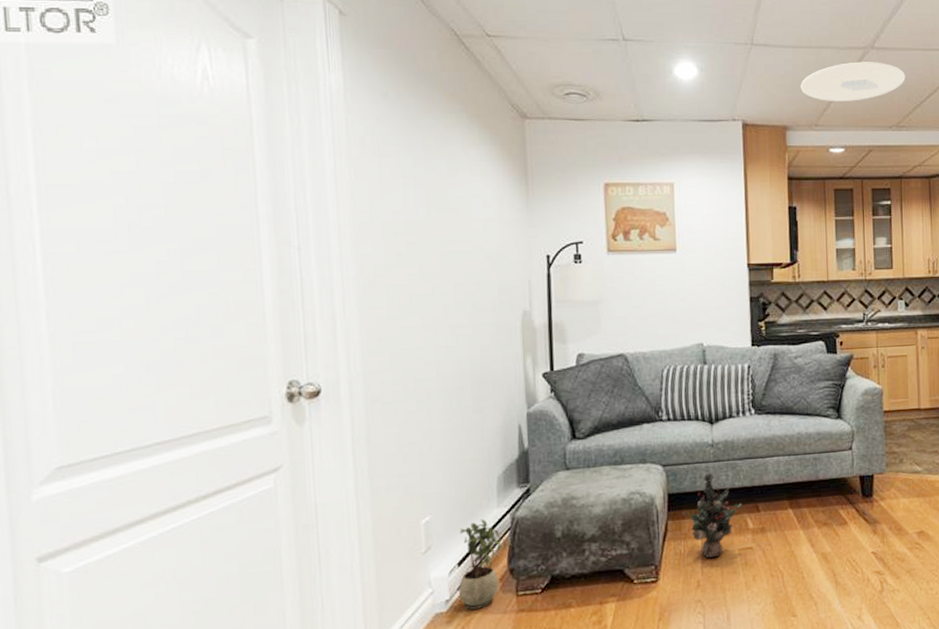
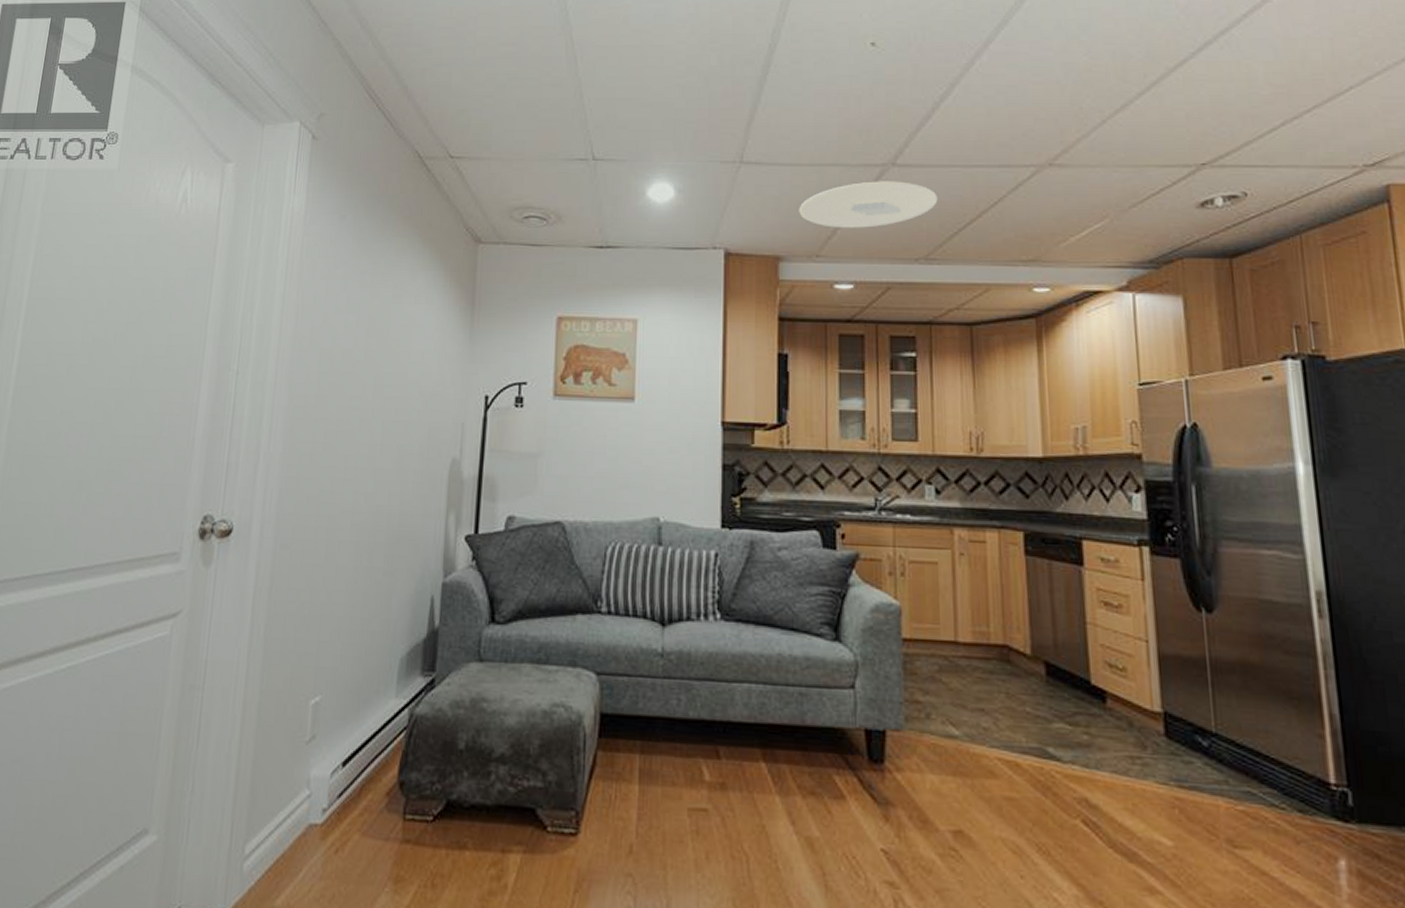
potted plant: present [458,519,511,610] -> none [338,710,406,829]
decorative plant: present [682,472,742,559] -> none [616,690,696,816]

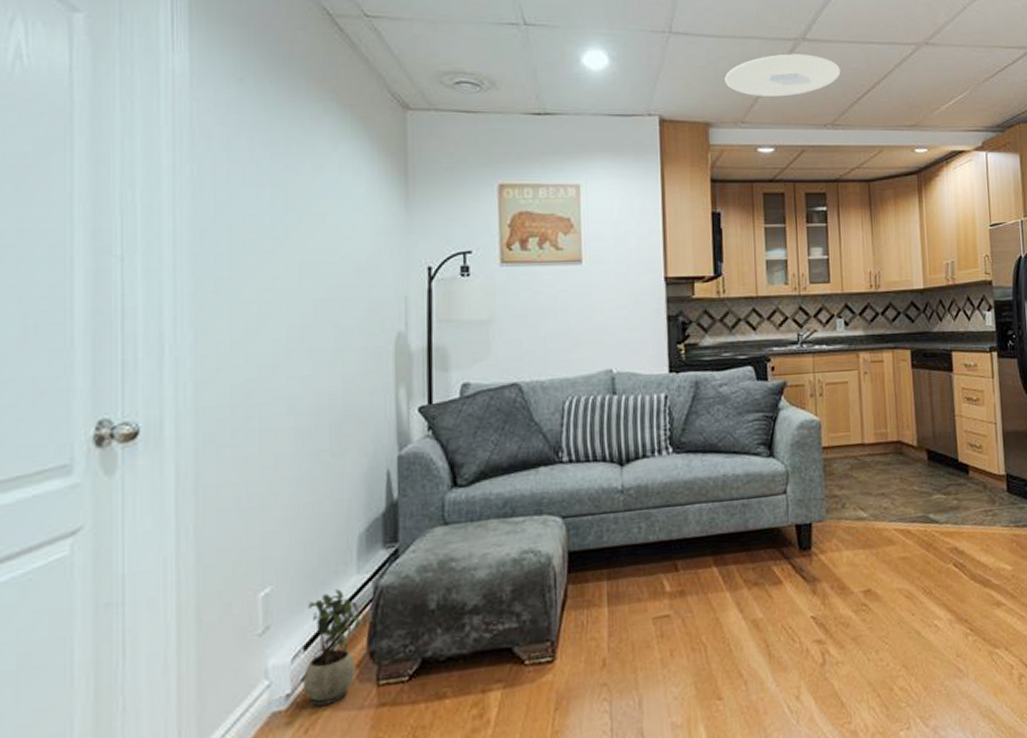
potted plant: none [338,710,406,829] -> present [302,589,372,706]

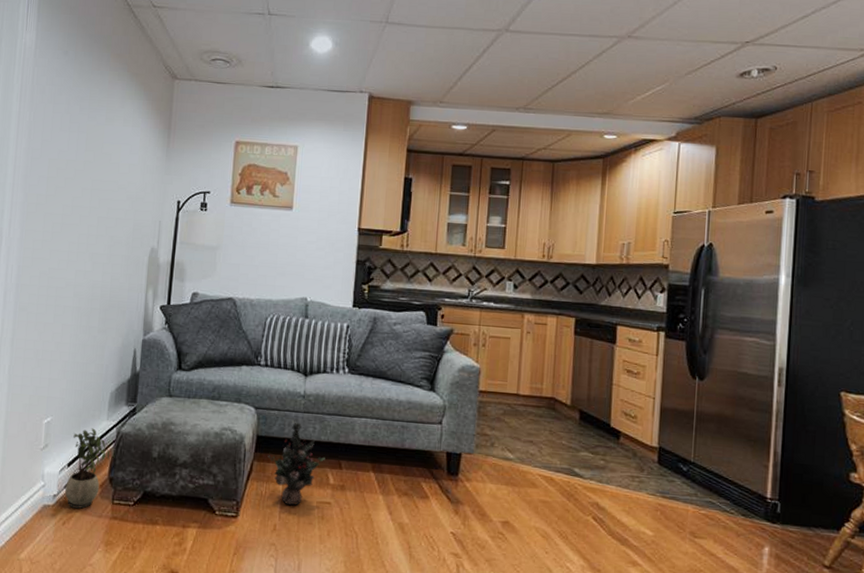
decorative plant: none [585,523,657,631] -> present [268,420,325,506]
ceiling light: present [724,54,841,97] -> none [429,43,539,81]

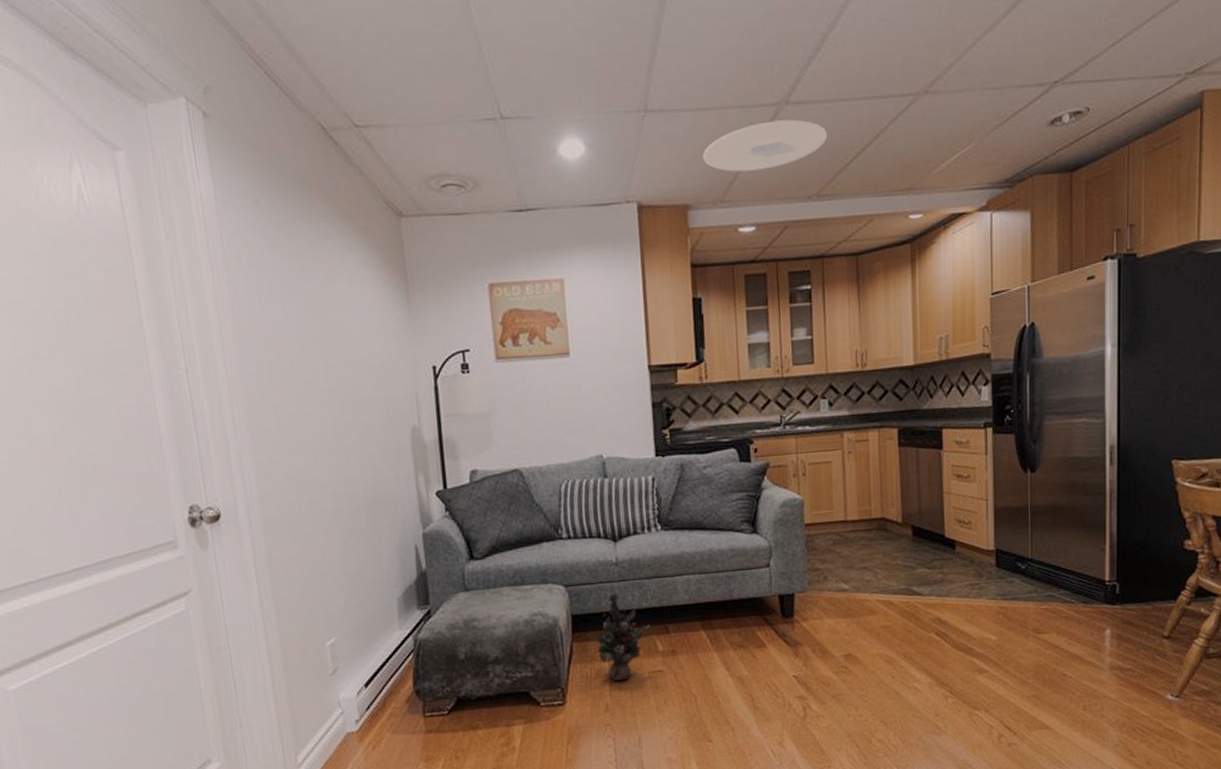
potted plant: present [64,428,114,509] -> none [364,641,414,730]
ceiling light: none [429,43,539,81] -> present [702,119,827,172]

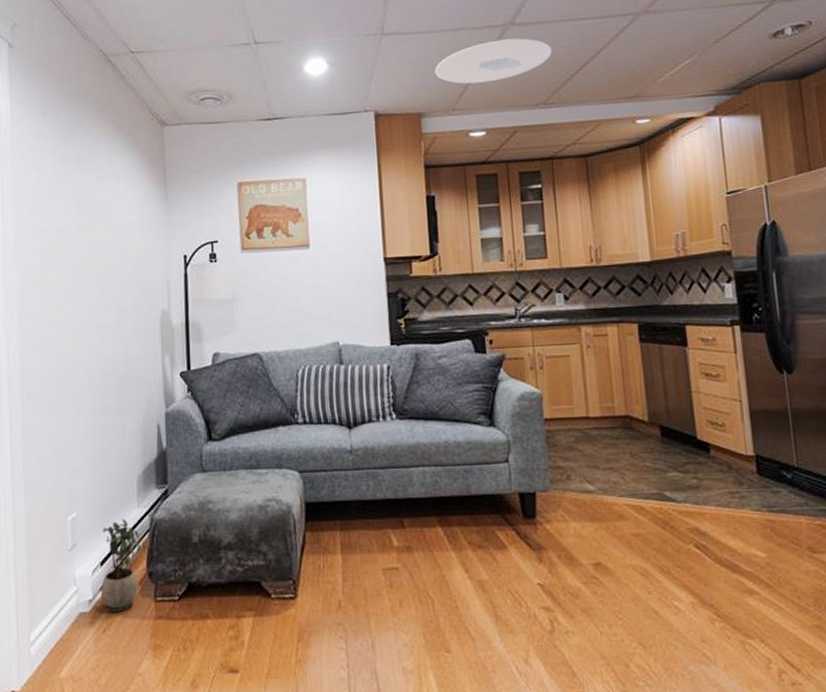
potted plant: none [364,641,414,730] -> present [100,519,150,612]
decorative plant: present [587,592,650,682] -> none [320,480,385,577]

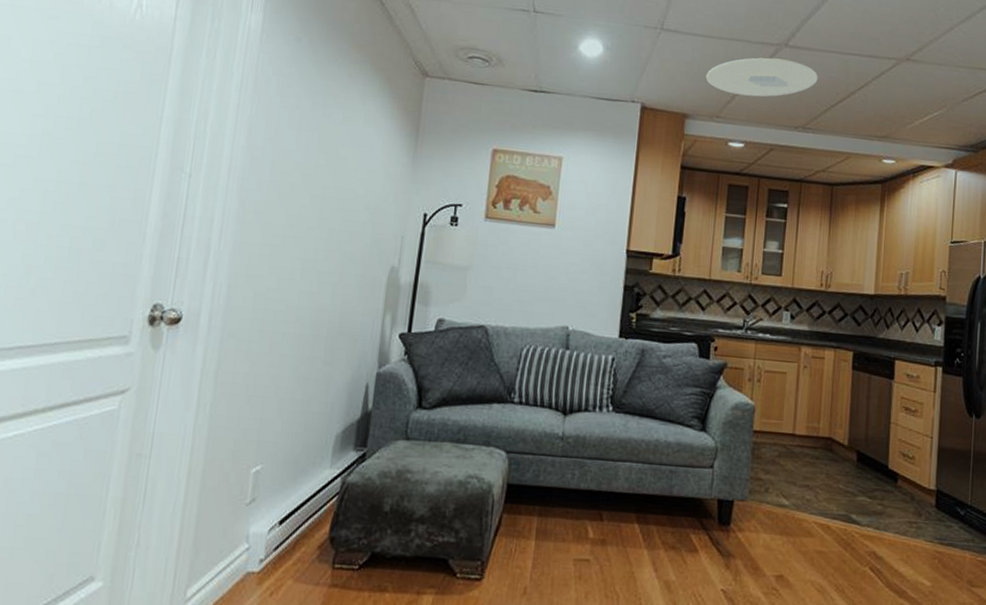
potted plant: present [100,519,150,612] -> none [274,478,338,576]

